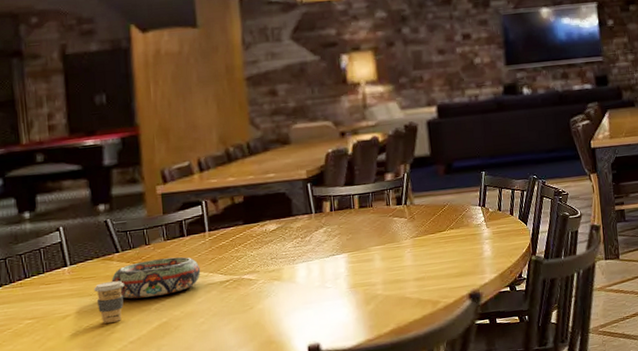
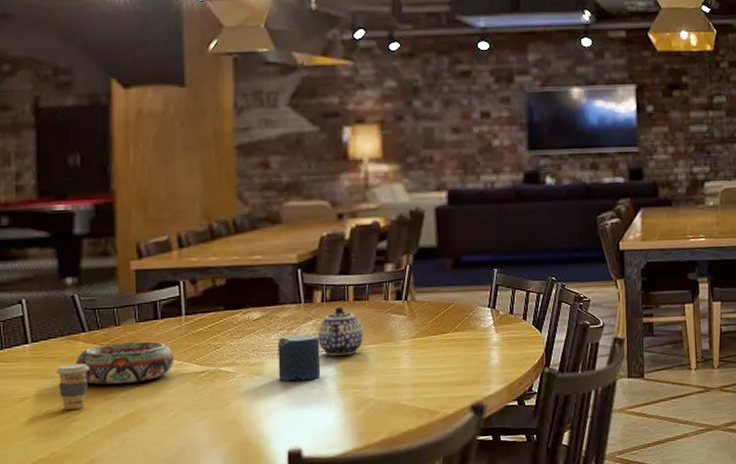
candle: none [293,240,334,285] -> present [277,334,321,382]
teapot: none [329,214,370,259] -> present [318,307,363,356]

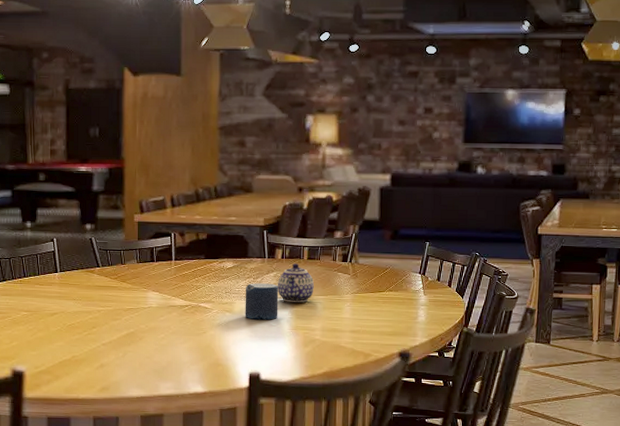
coffee cup: present [56,363,90,410] -> none [77,291,102,325]
decorative bowl: present [75,341,174,385] -> none [91,278,165,309]

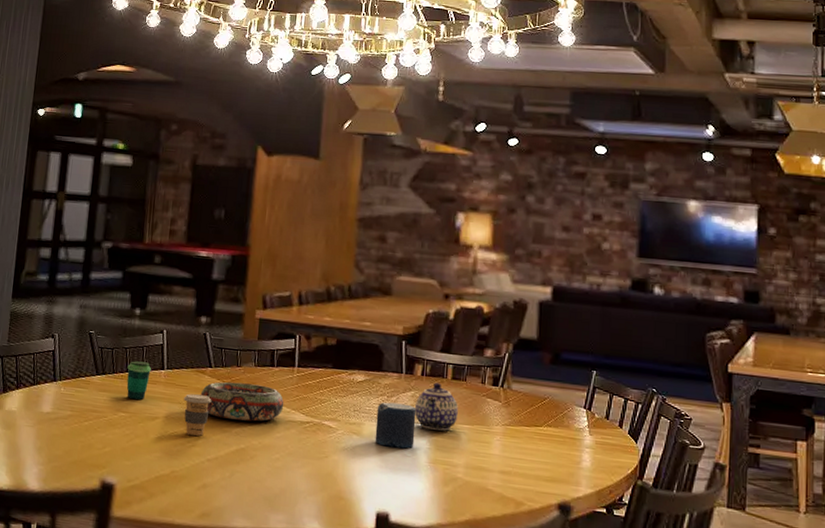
cup: none [24,267,47,300] -> present [126,361,152,400]
coffee cup: none [77,291,102,325] -> present [184,393,212,436]
decorative bowl: none [91,278,165,309] -> present [200,381,284,422]

